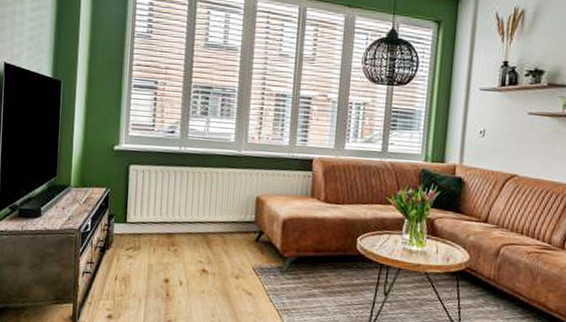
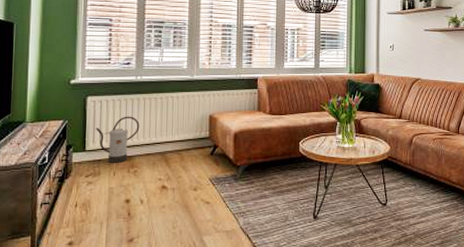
watering can: none [137,189,182,239] -> present [96,116,140,163]

